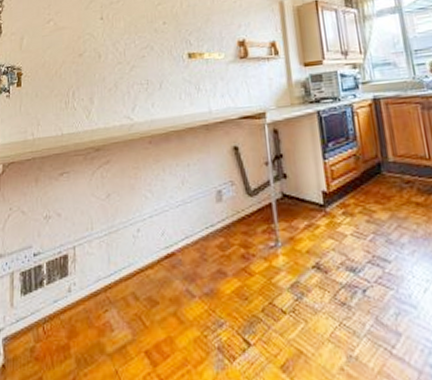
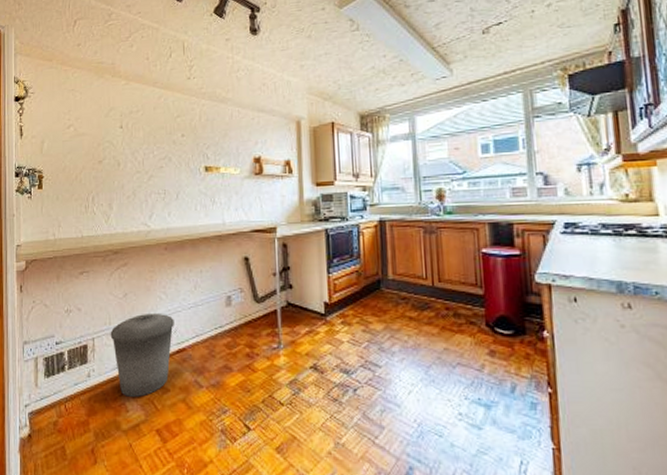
trash can: none [92,213,162,313] -> present [110,312,174,397]

